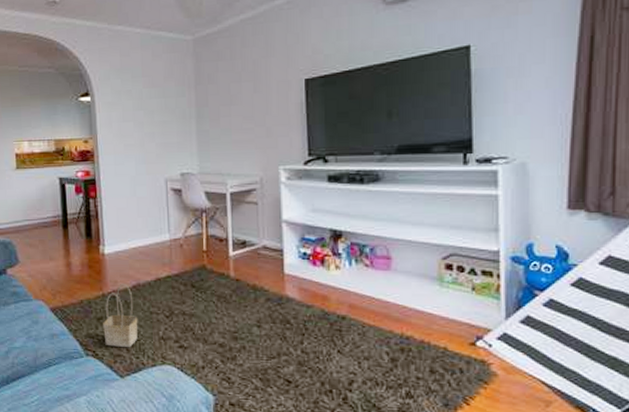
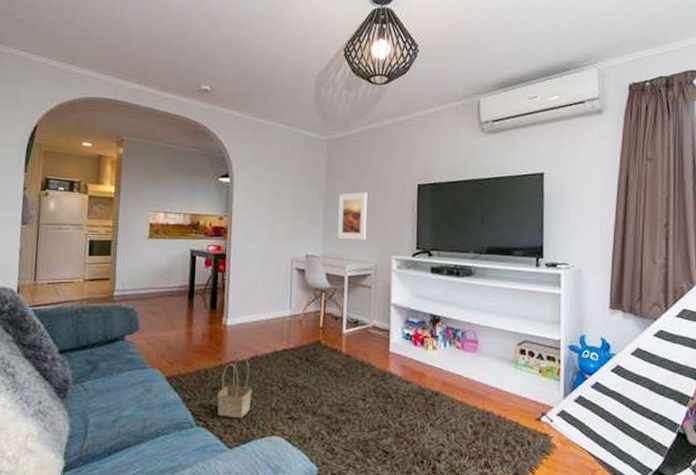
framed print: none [211,95,248,153] -> present [337,192,368,240]

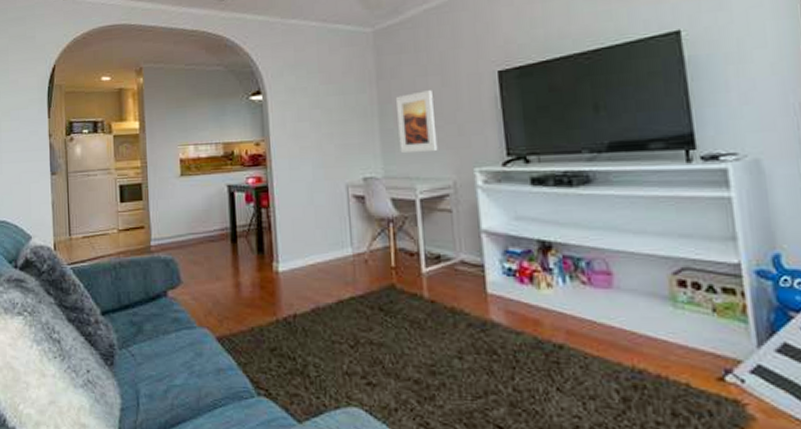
basket: present [217,355,253,418] -> none [277,307,318,384]

